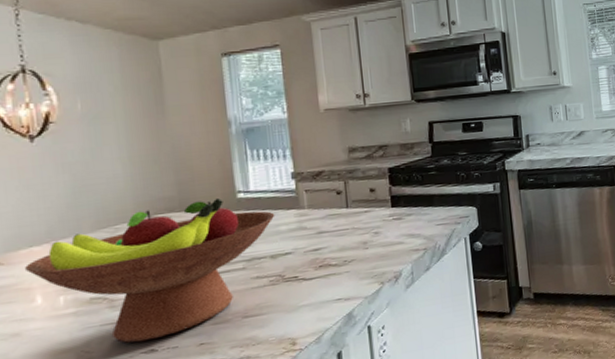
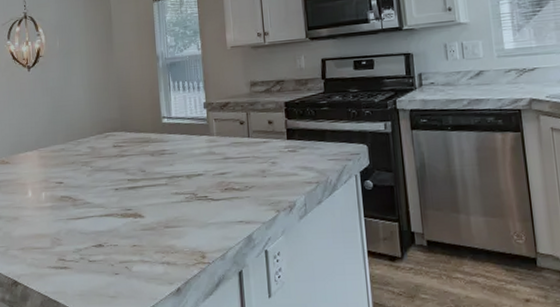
fruit bowl: present [24,197,275,343] -> none [22,121,191,237]

